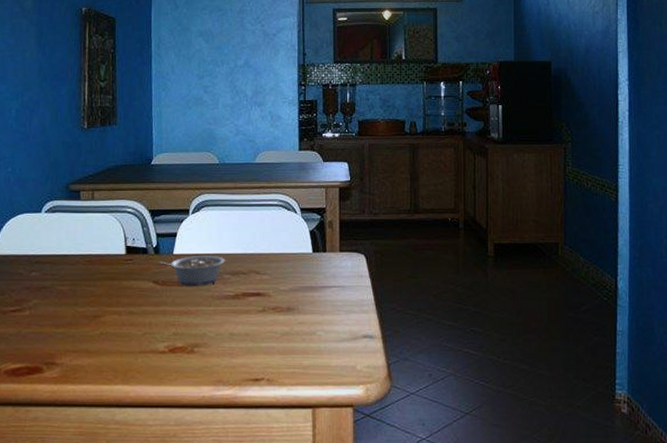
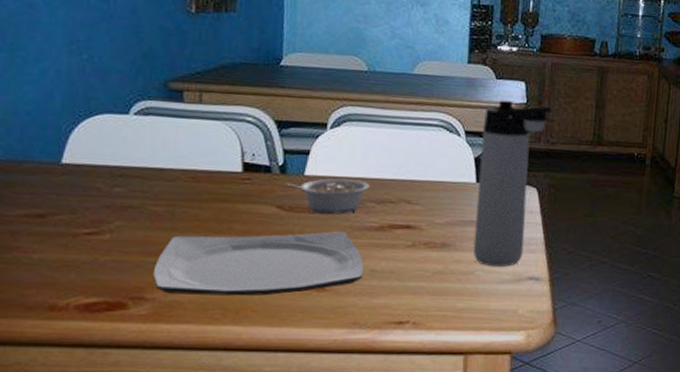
plate: none [62,301,224,360] -> present [154,232,364,296]
thermos bottle: none [314,179,373,328] -> present [473,100,552,268]

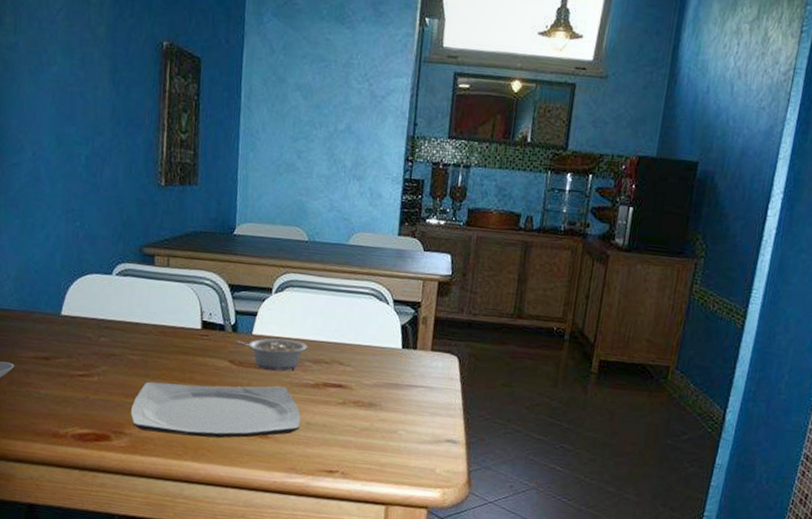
thermos bottle: present [473,100,552,268] -> none [396,271,476,429]

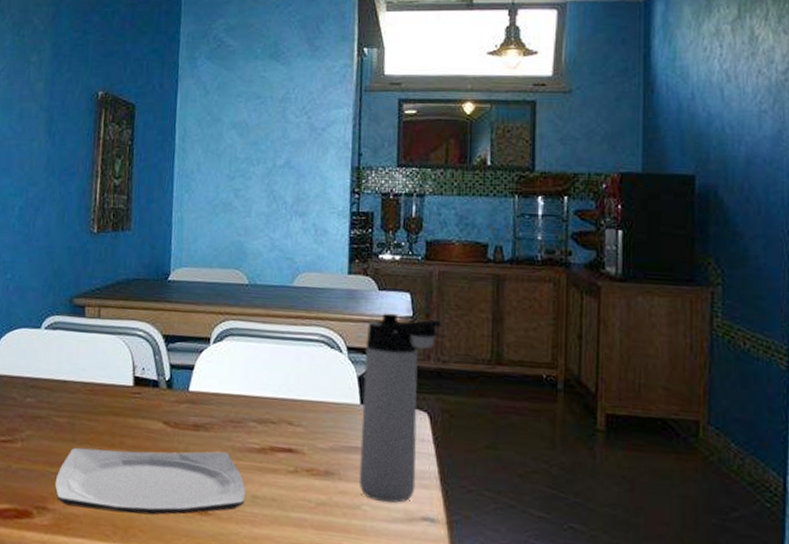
legume: present [236,338,307,371] -> none [171,395,251,434]
thermos bottle: none [396,271,476,429] -> present [359,313,442,503]

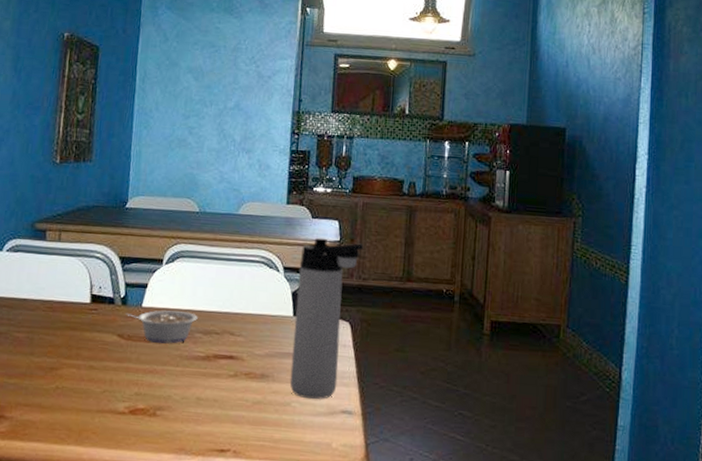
plate: present [55,447,245,515] -> none [13,360,191,419]
legume: none [171,395,251,434] -> present [126,310,198,344]

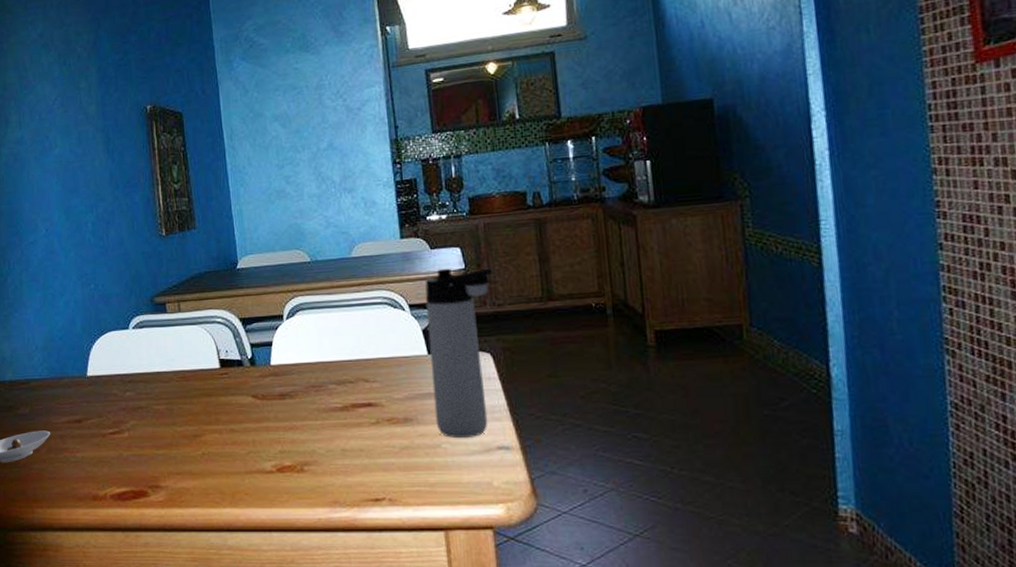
legume: present [126,310,198,344] -> none [256,364,328,399]

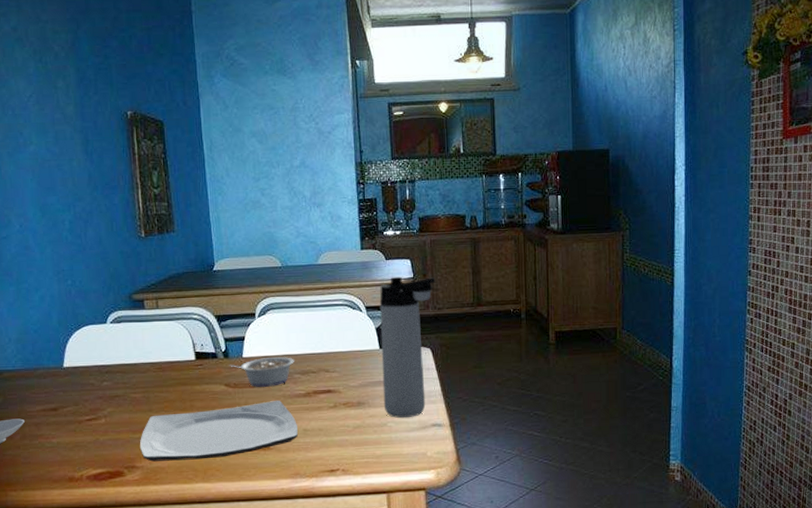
plate: none [164,415,335,481] -> present [140,401,298,462]
legume: none [256,364,328,399] -> present [229,357,294,387]

